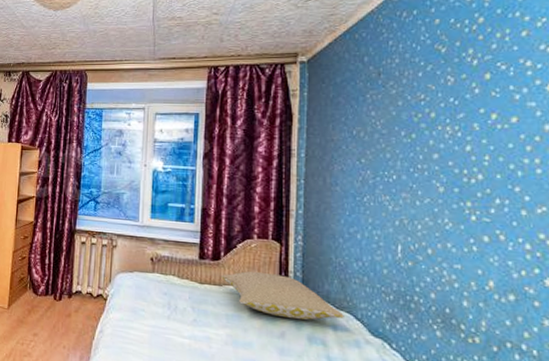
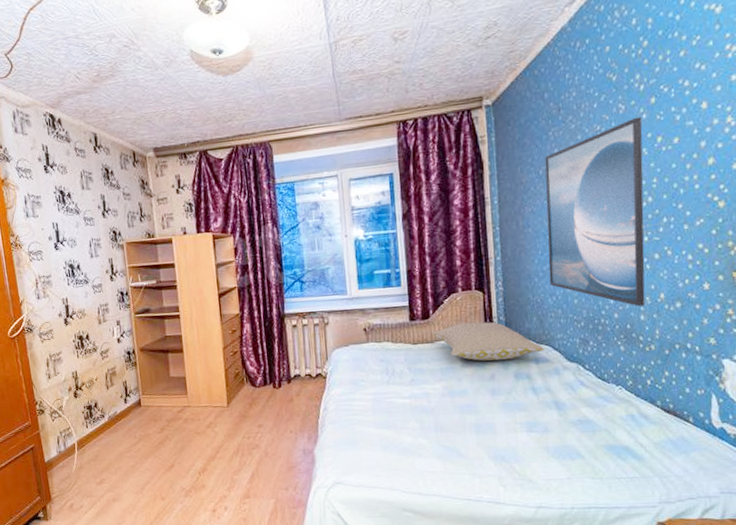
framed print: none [356,91,474,291] -> present [545,116,645,307]

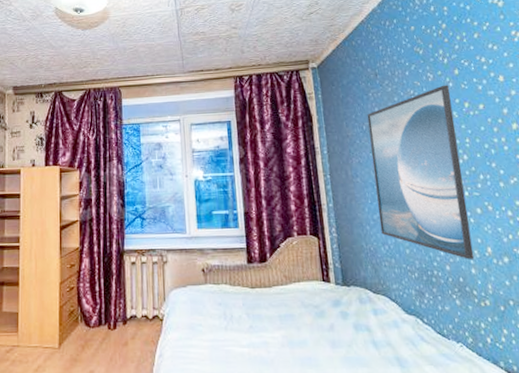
pillow: present [432,322,544,361] -> none [270,268,381,310]

